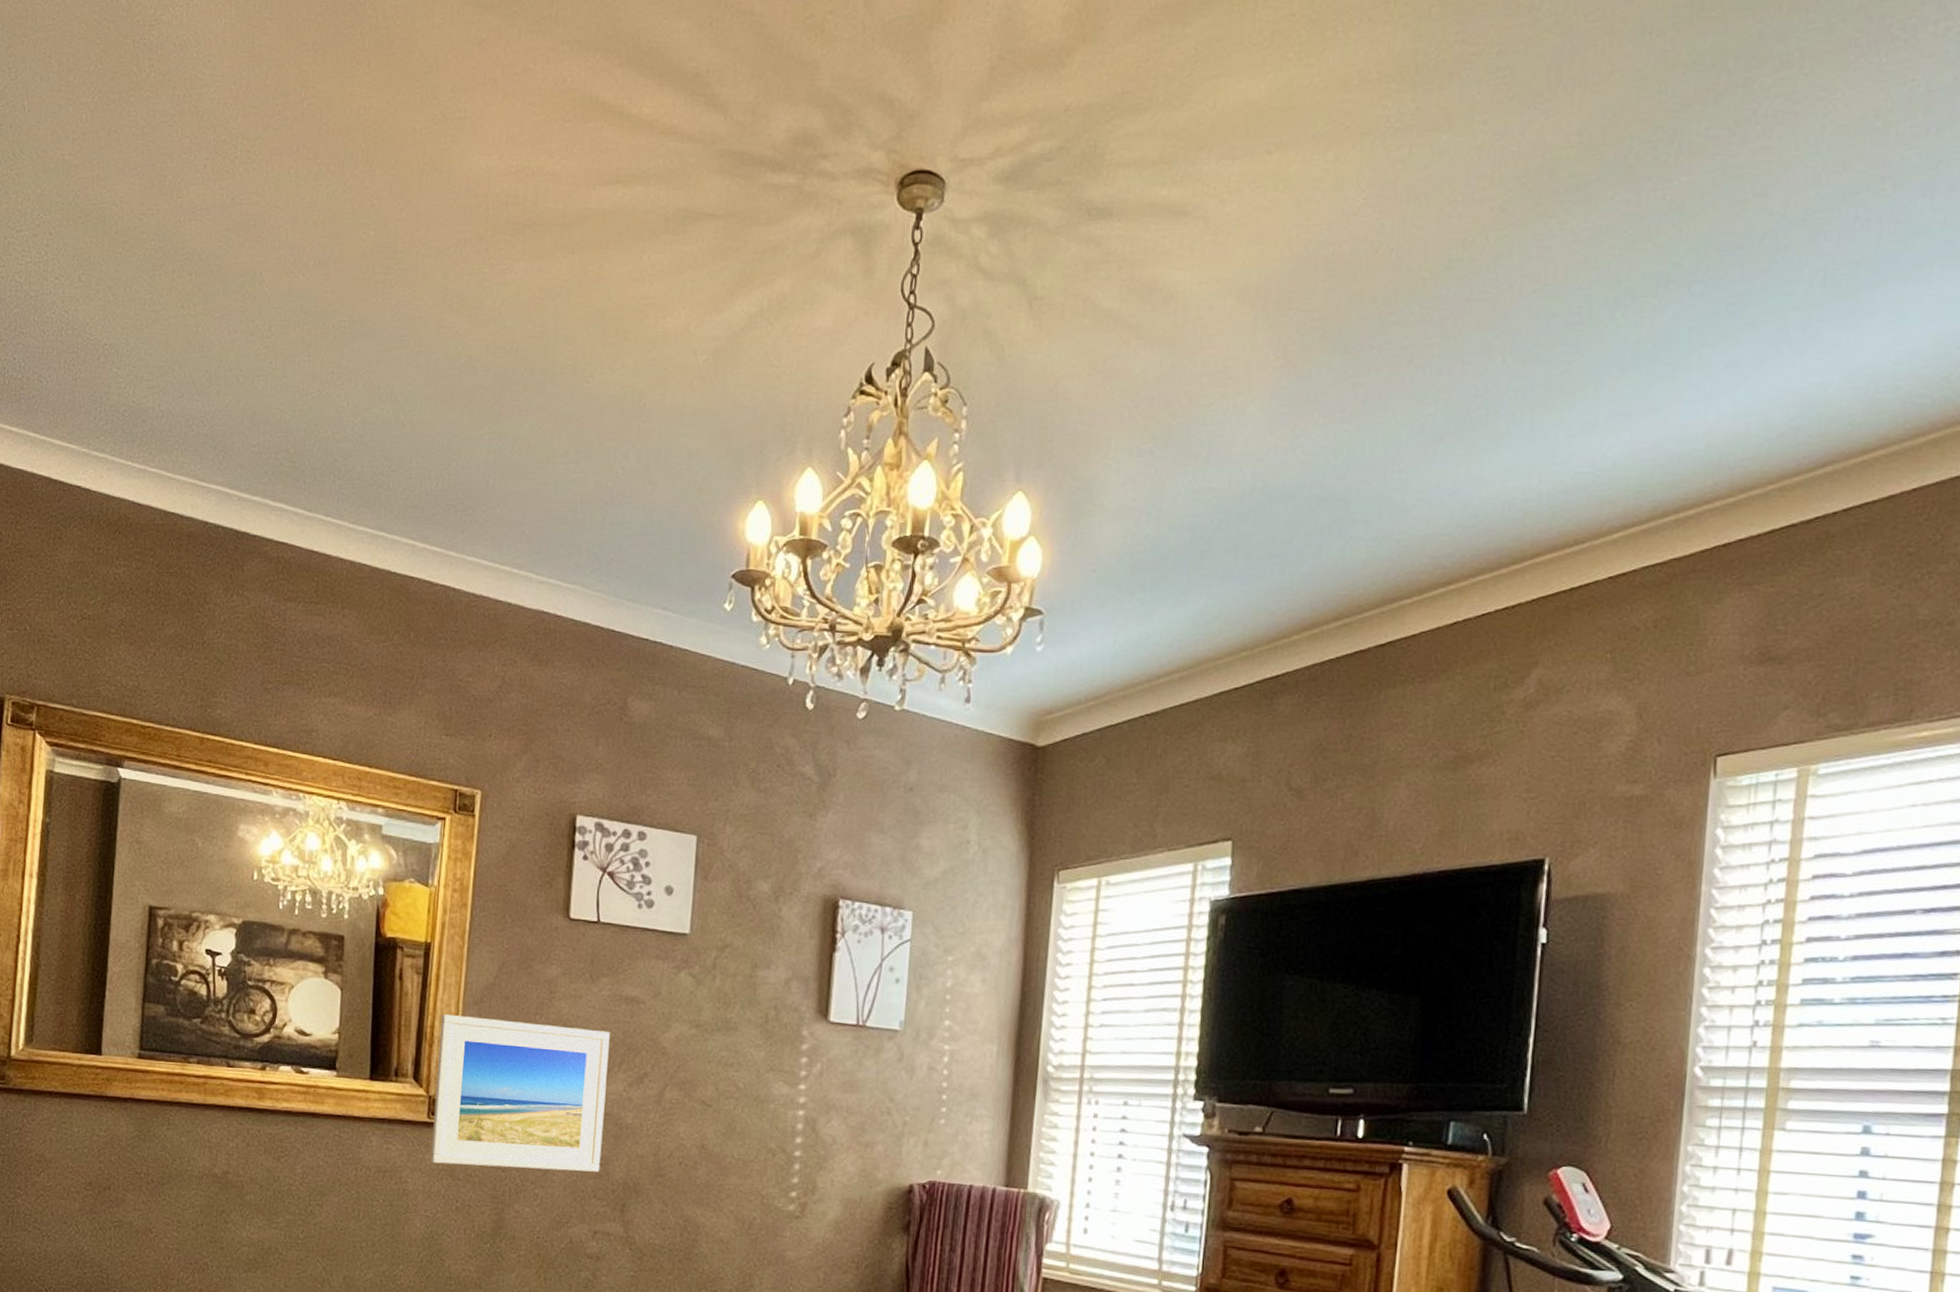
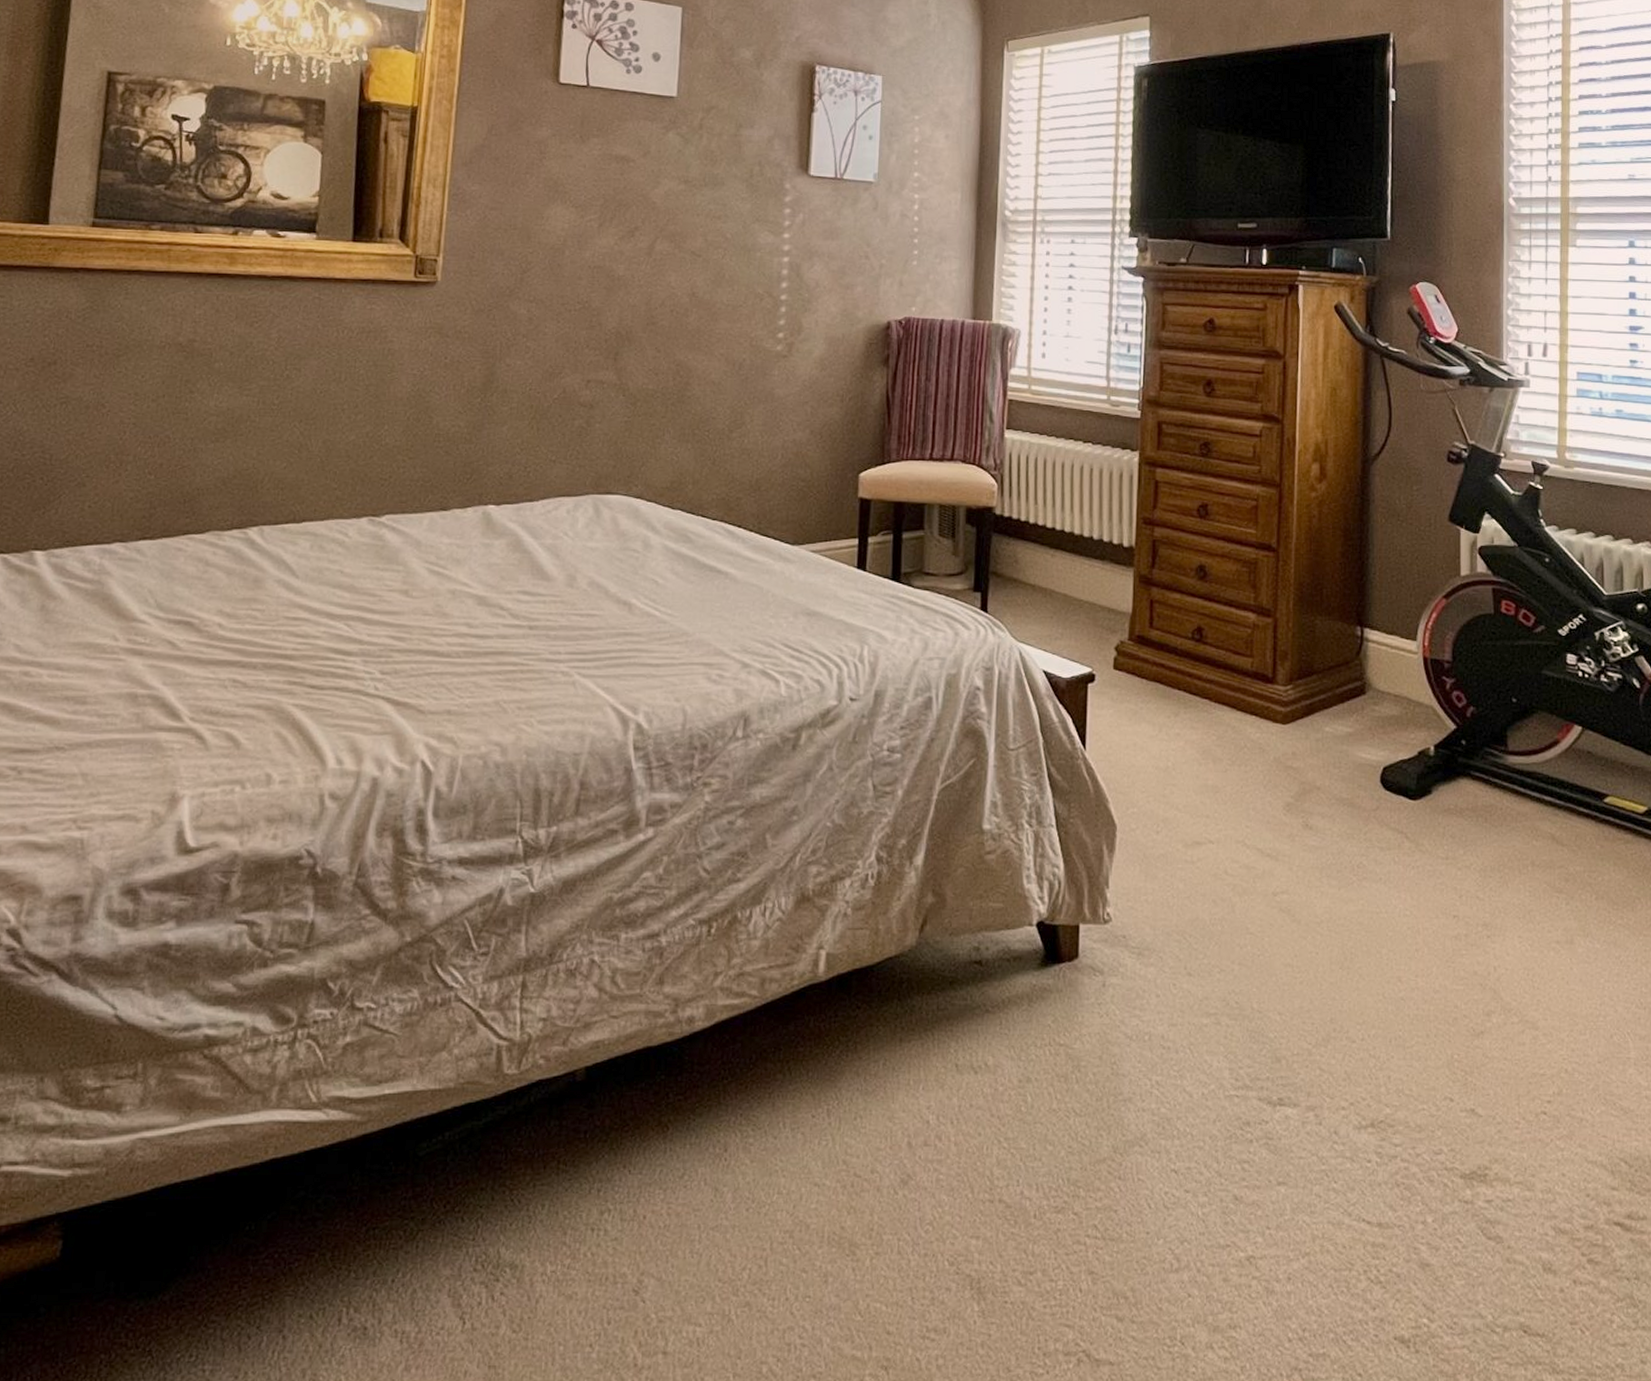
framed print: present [431,1013,610,1172] -> none [418,175,601,324]

